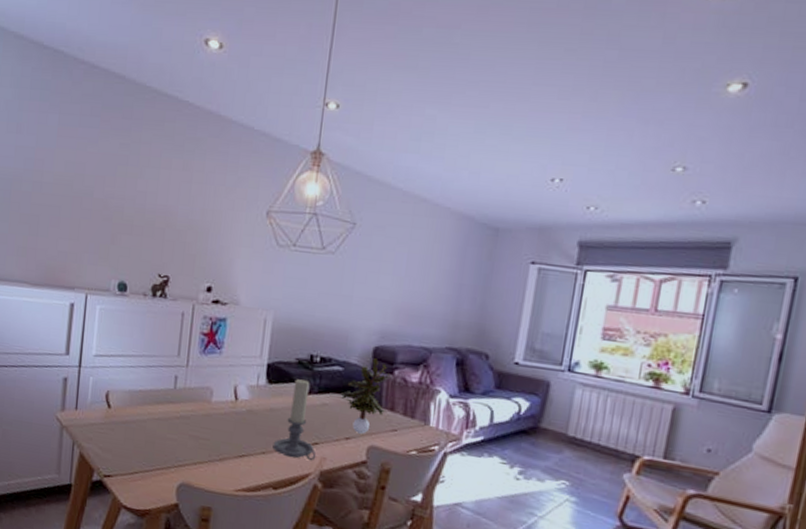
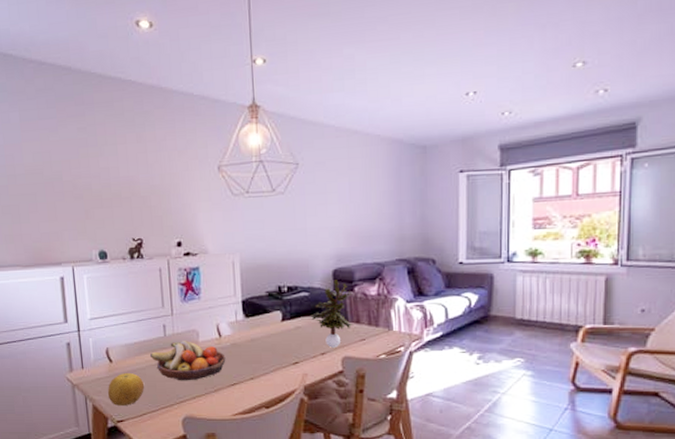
fruit: none [98,422,142,460] -> present [107,372,145,406]
fruit bowl: none [155,397,238,444] -> present [150,341,226,381]
candle holder: present [273,379,317,461] -> none [259,309,299,379]

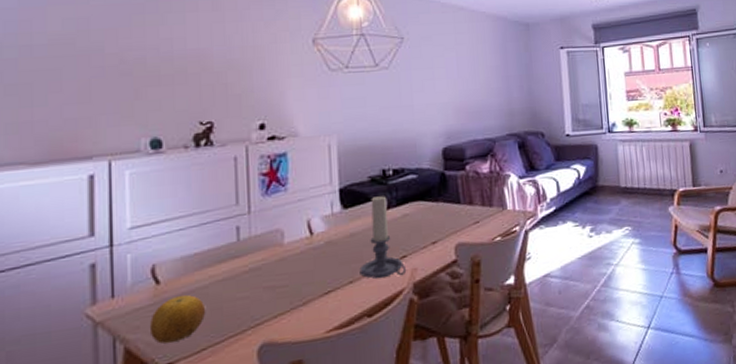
fruit bowl: present [150,341,226,381] -> none [217,244,318,297]
candle holder: none [259,309,299,379] -> present [359,196,407,279]
potted plant: present [310,278,353,348] -> none [419,157,465,235]

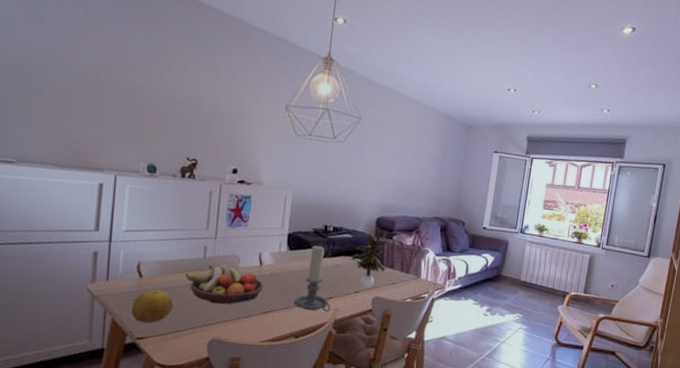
fruit bowl: none [217,244,318,297] -> present [185,264,263,305]
potted plant: none [419,157,465,235] -> present [350,226,392,288]

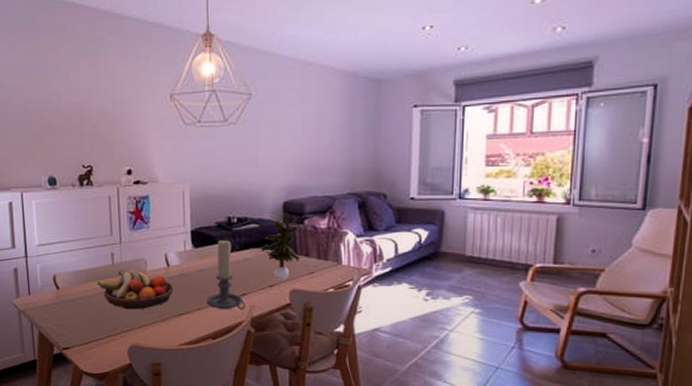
fruit: present [131,289,174,323] -> none [54,300,92,333]

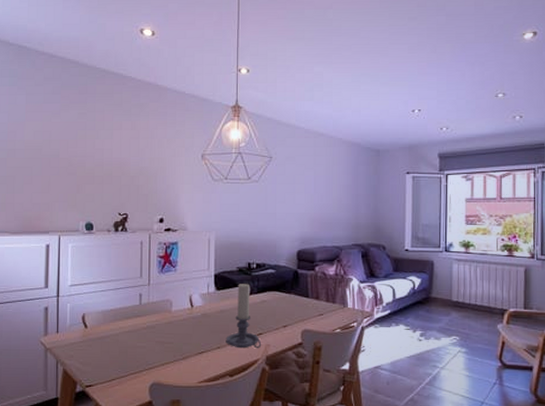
fruit bowl: present [98,270,173,310] -> none [125,310,196,348]
potted plant: present [259,211,303,280] -> none [275,258,314,321]

